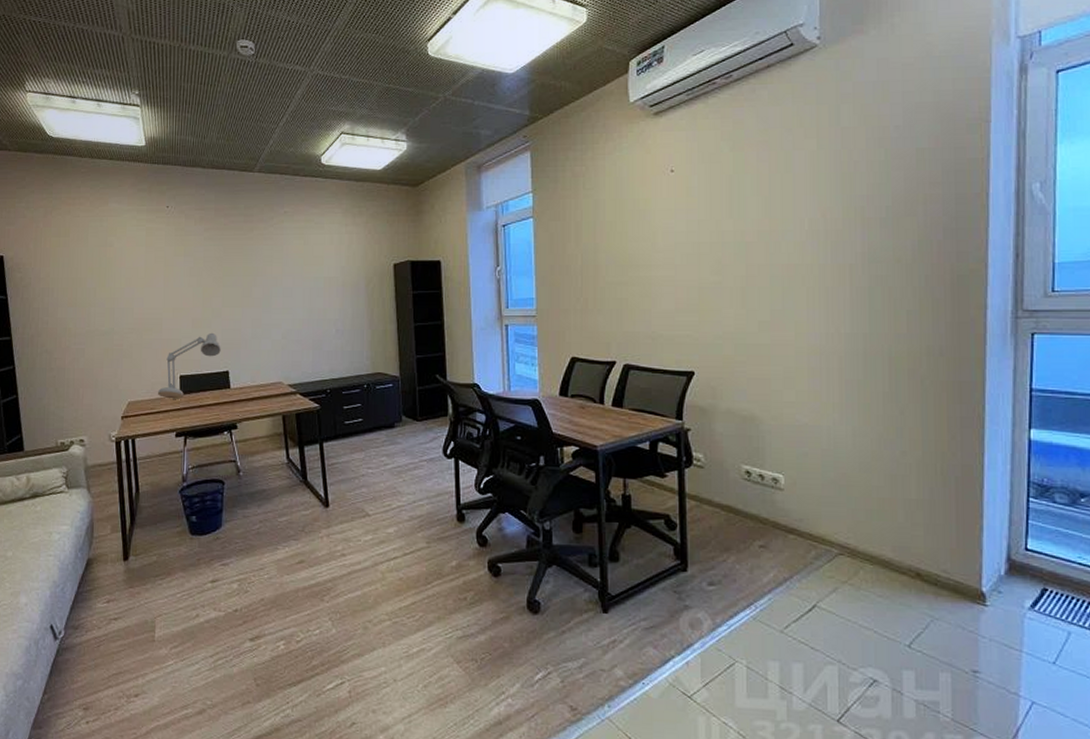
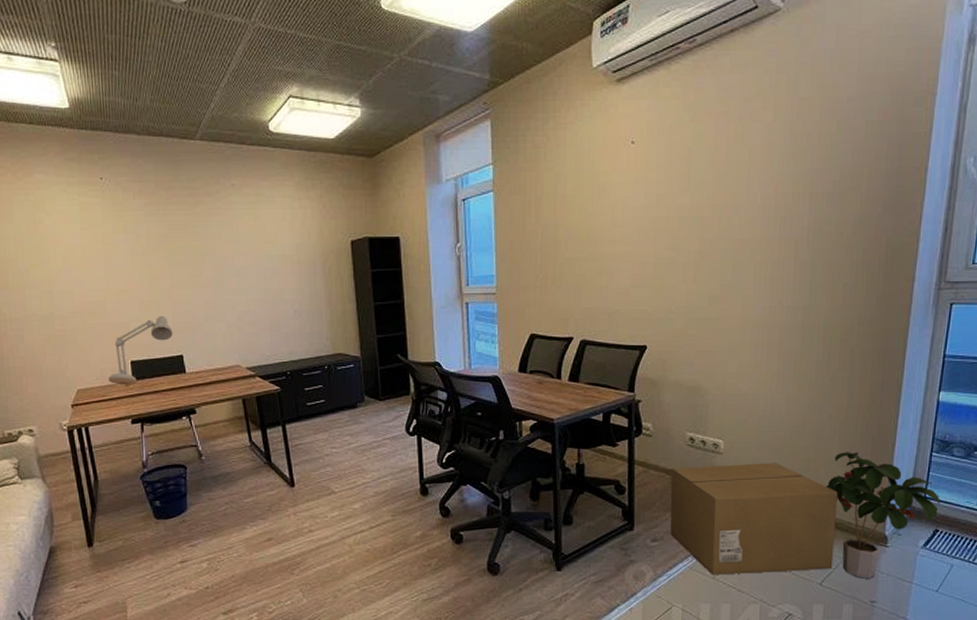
box: none [727,501,922,629] -> present [670,463,838,575]
potted plant: none [906,493,1046,643] -> present [826,452,941,579]

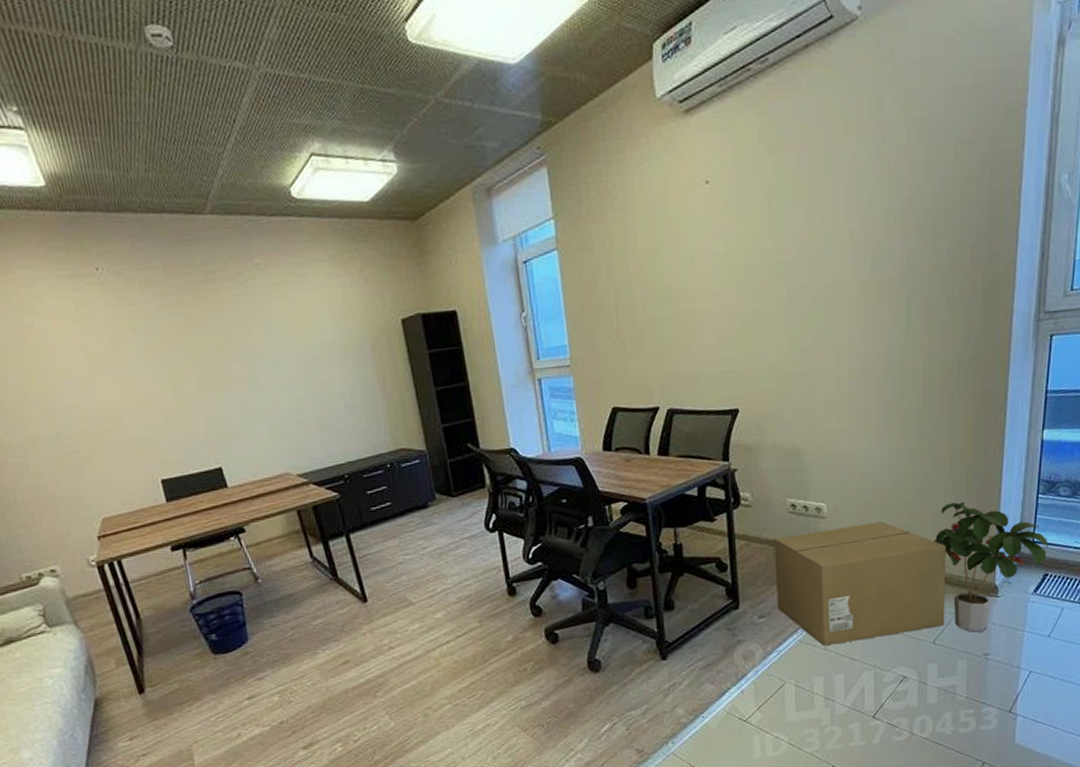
desk lamp: present [108,315,173,385] -> none [136,424,207,509]

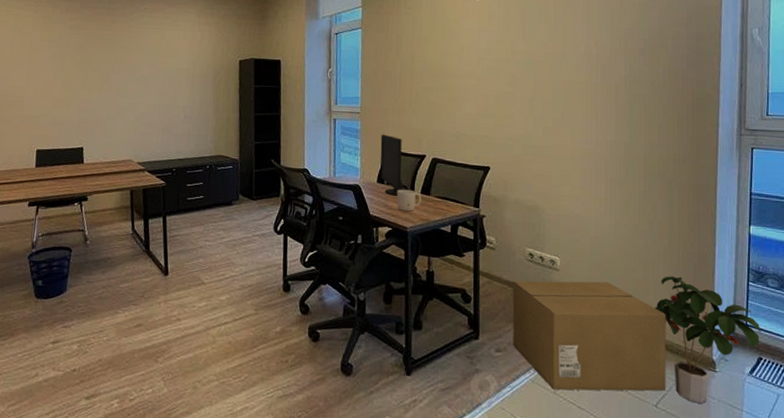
computer monitor: none [600,388,644,464] -> present [380,134,410,196]
mug: none [628,452,659,480] -> present [396,189,422,212]

